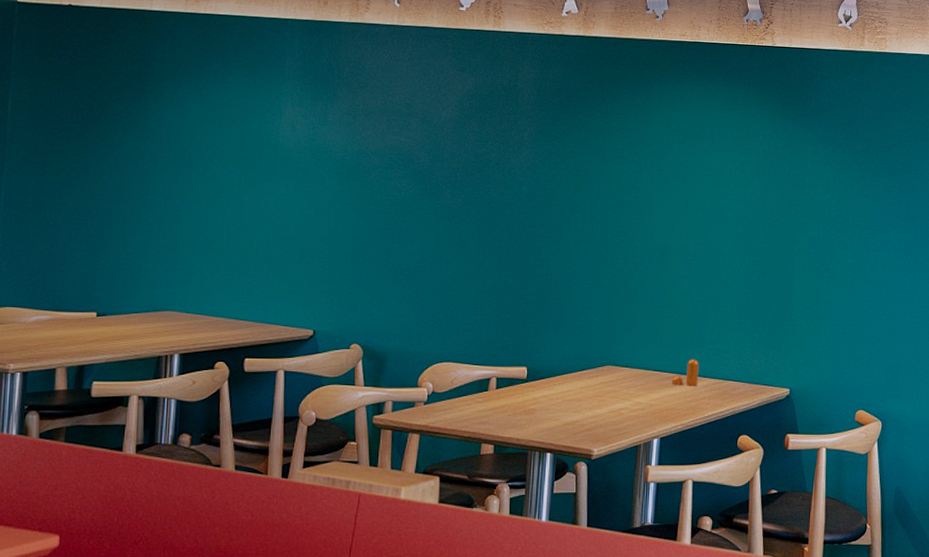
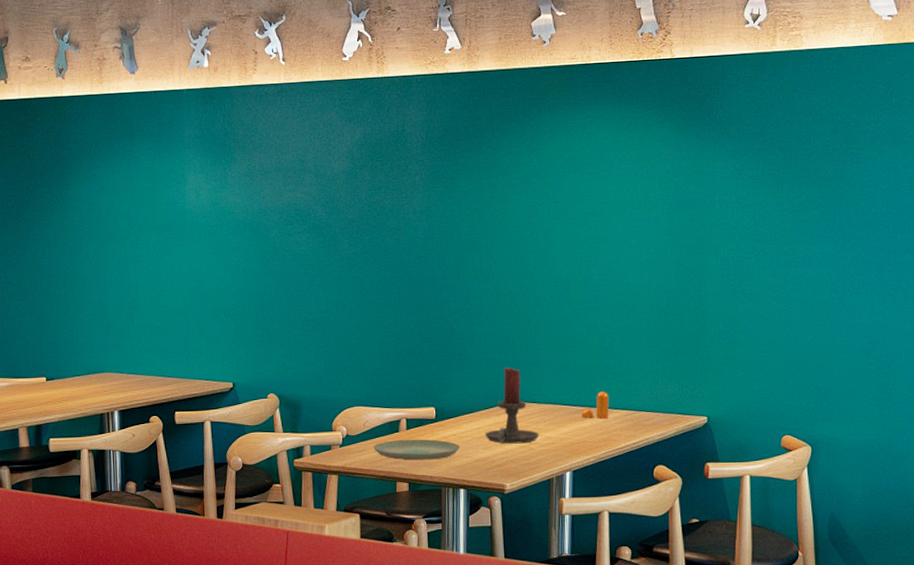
plate: none [460,399,550,422] -> present [373,439,461,460]
candle holder: none [575,330,630,408] -> present [485,367,539,444]

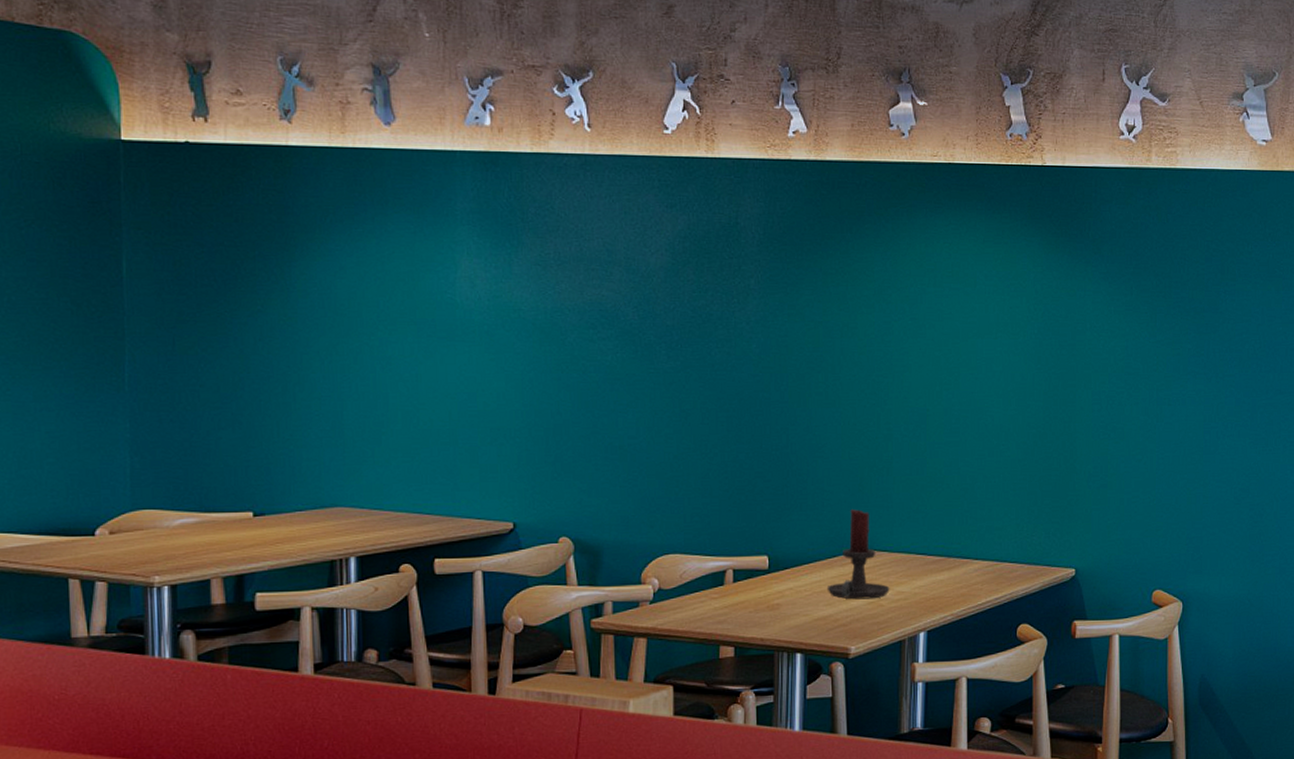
plate: present [373,439,461,460] -> none [692,594,798,620]
pepper shaker: present [581,392,610,419] -> none [938,539,970,571]

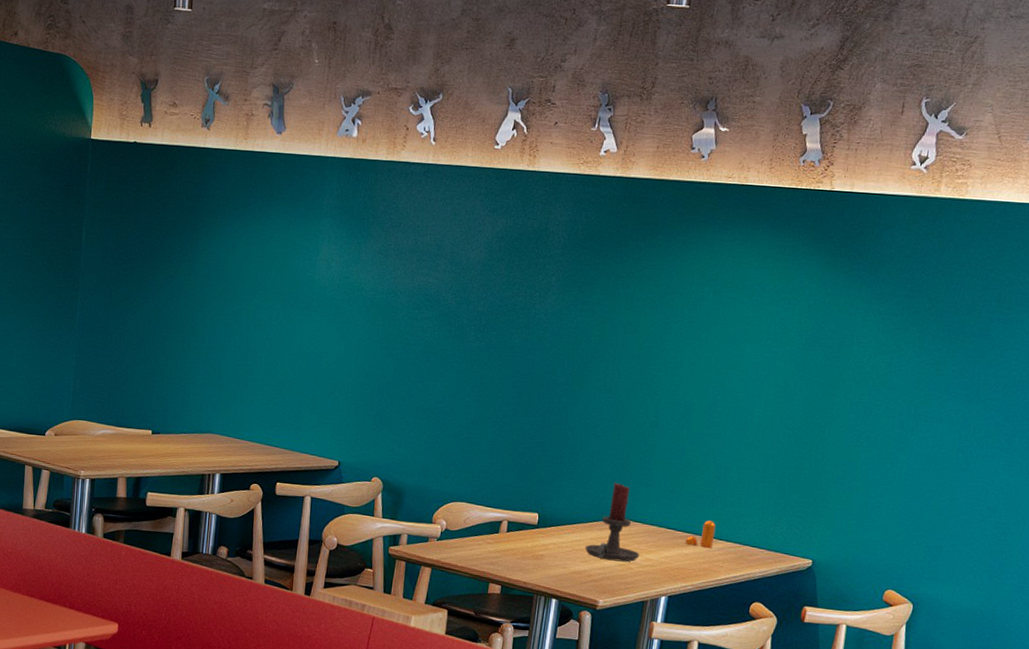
pepper shaker: none [938,539,970,571] -> present [685,520,716,549]

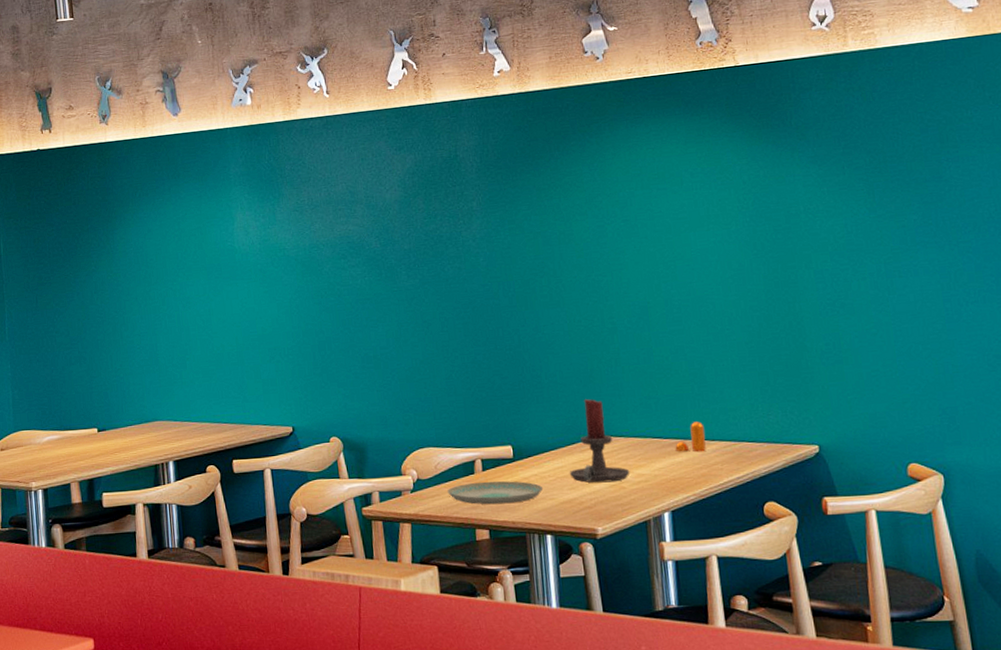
plate: none [471,541,559,566] -> present [447,481,544,505]

